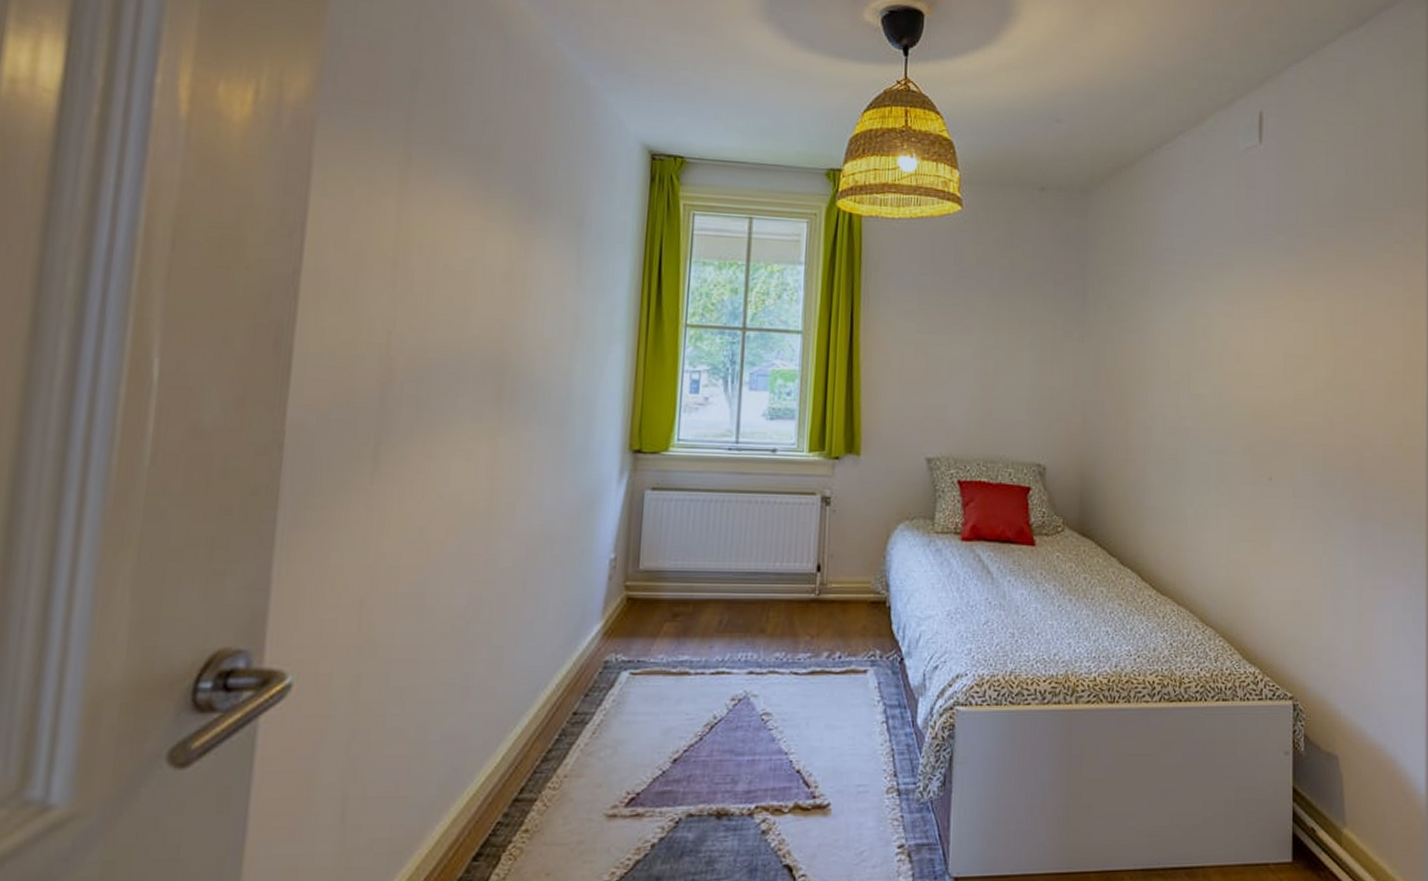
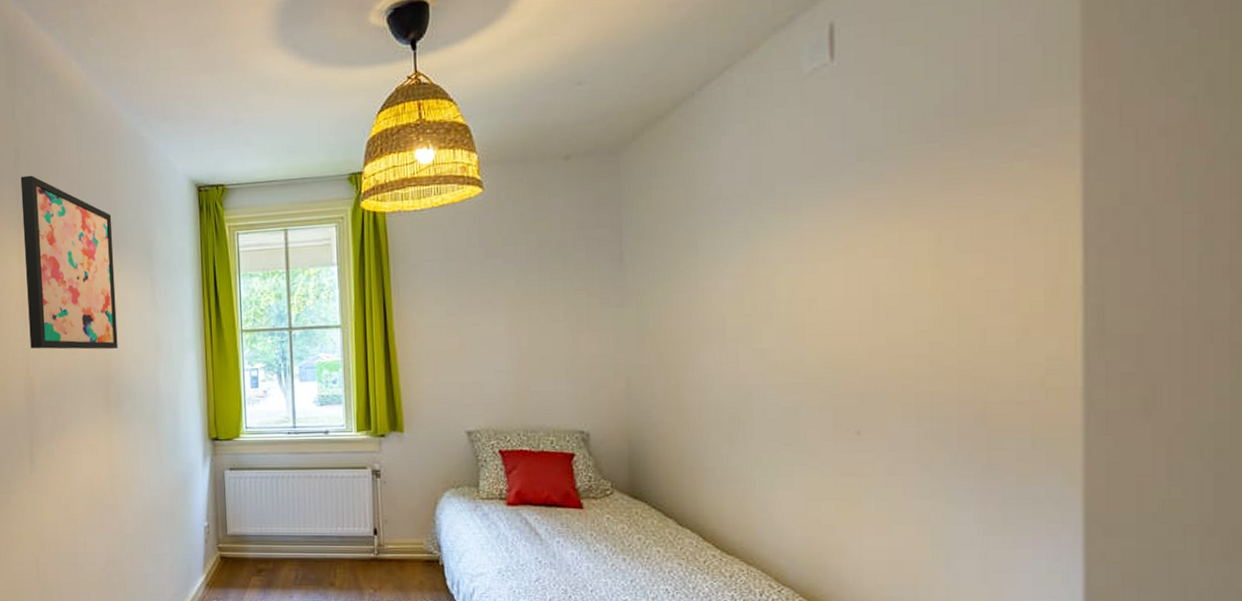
wall art: none [396,102,537,331] -> present [20,175,118,350]

